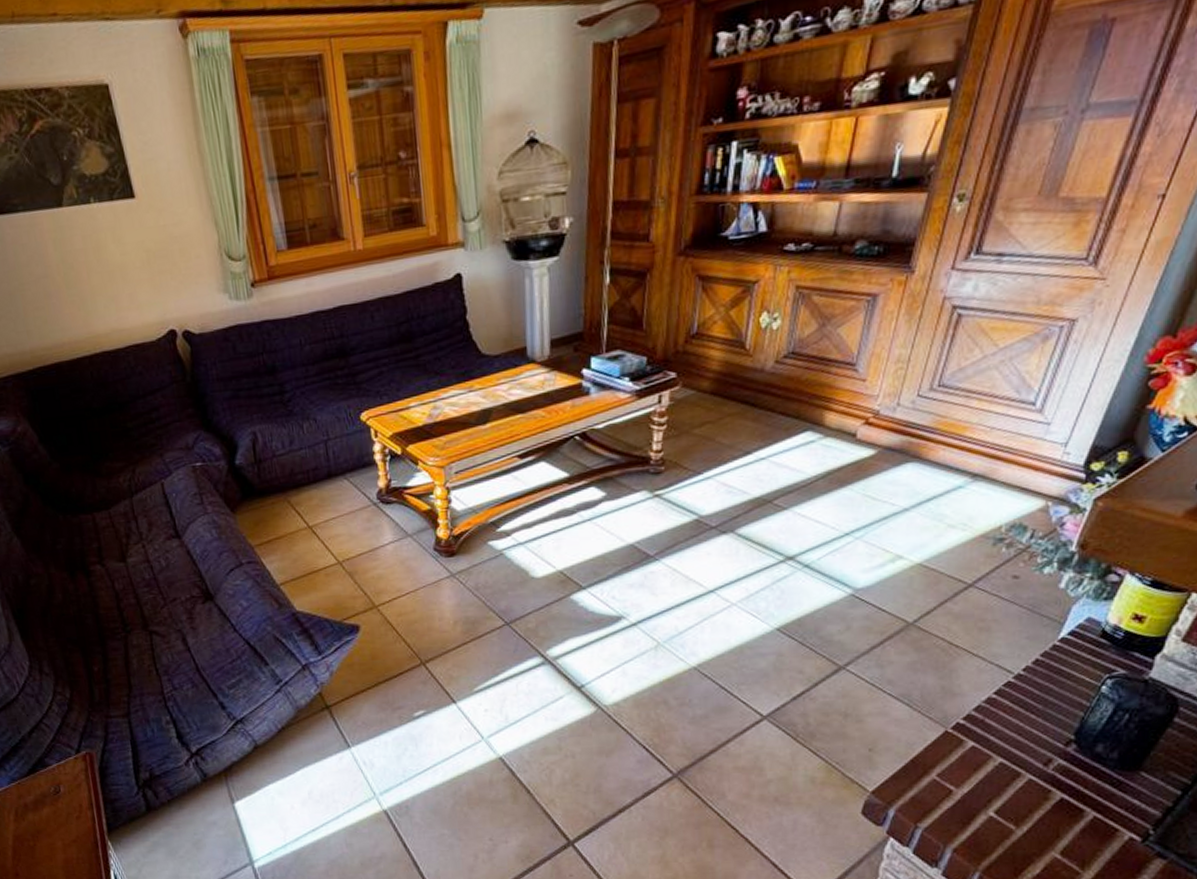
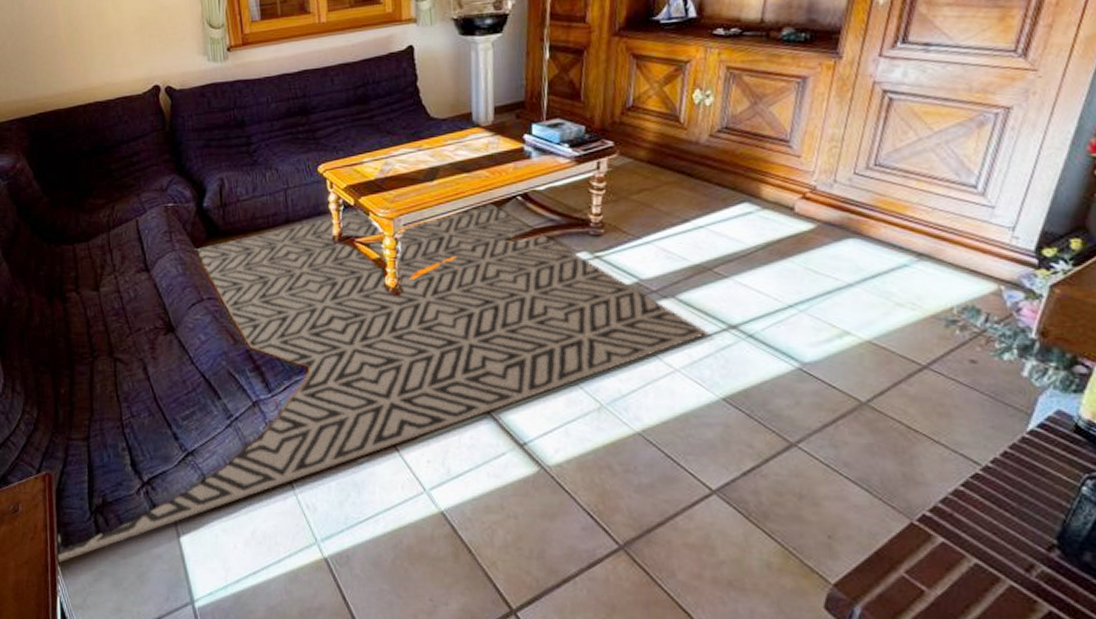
rug: none [104,444,763,839] -> present [56,202,706,564]

